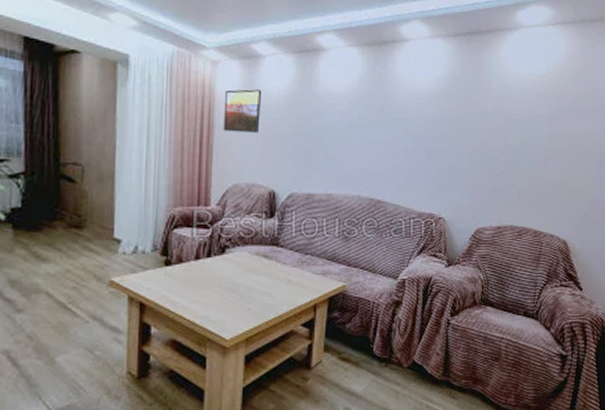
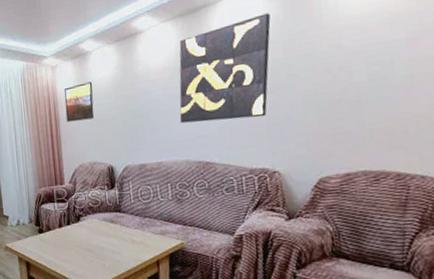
wall art: none [355,64,449,163] -> present [179,13,271,124]

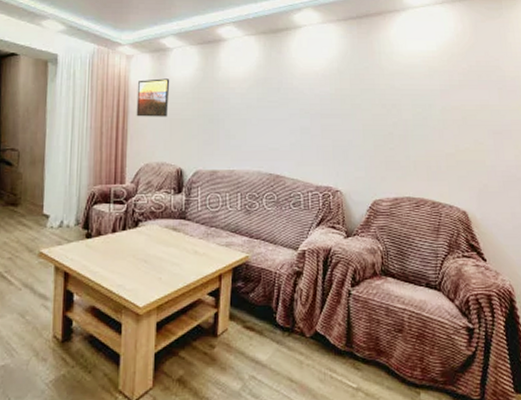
wall art: present [179,13,271,124] -> none [255,47,341,138]

